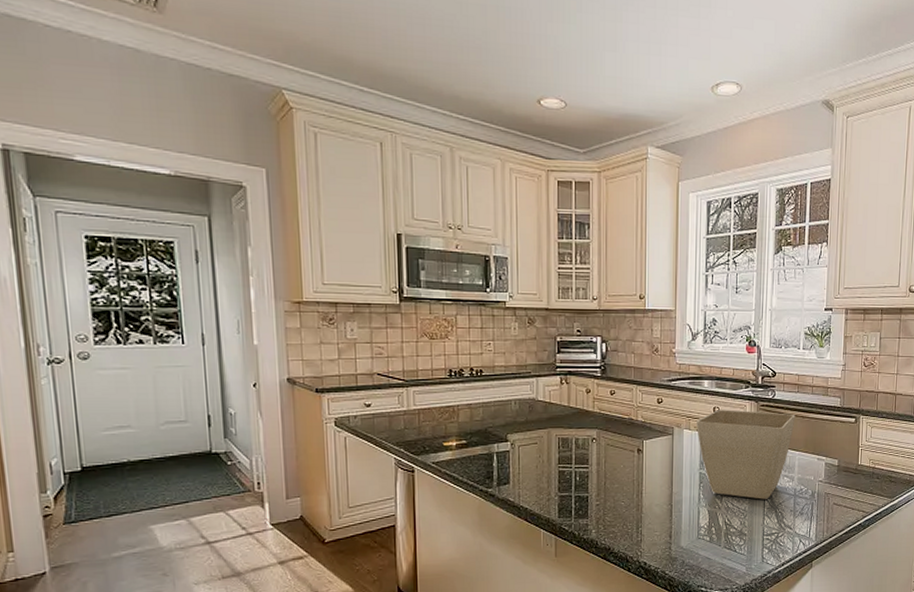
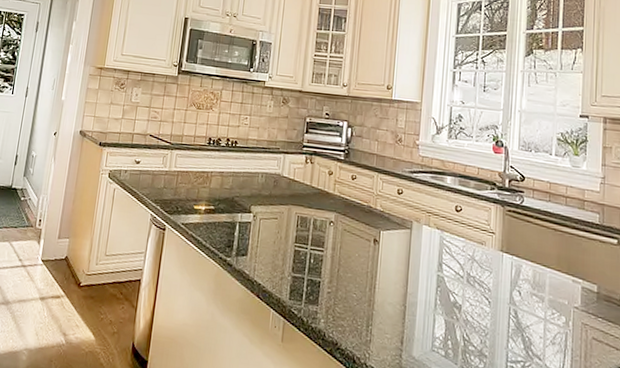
flower pot: present [696,409,795,500] -> none [436,209,546,319]

